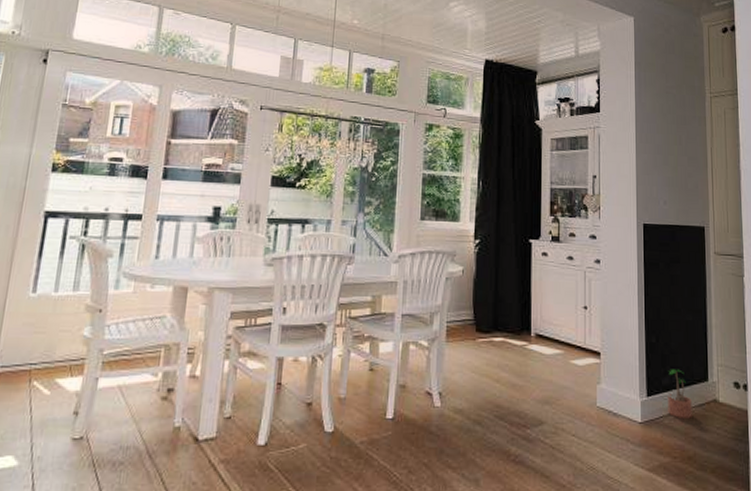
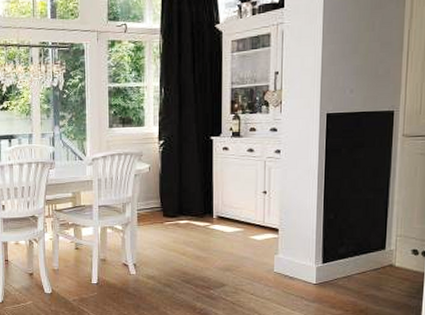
potted plant: present [667,369,692,418] -> none [342,240,367,280]

